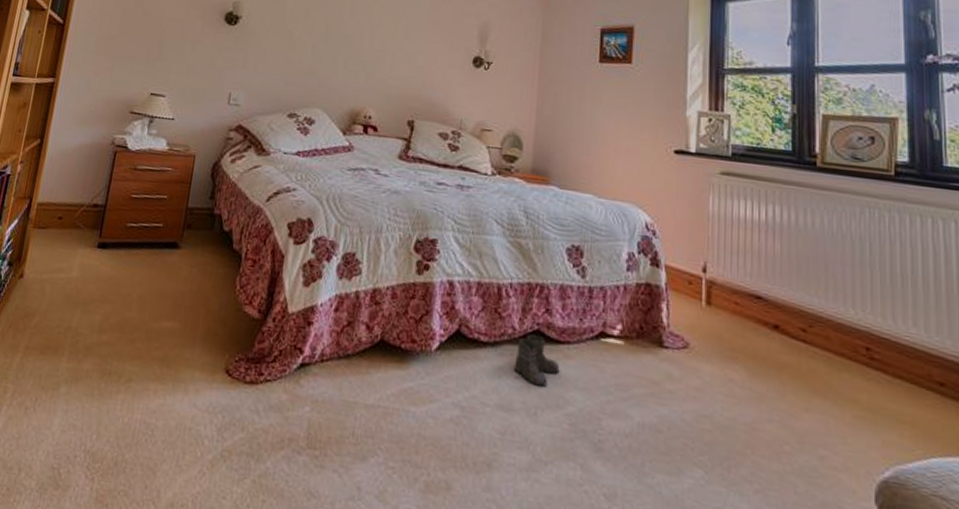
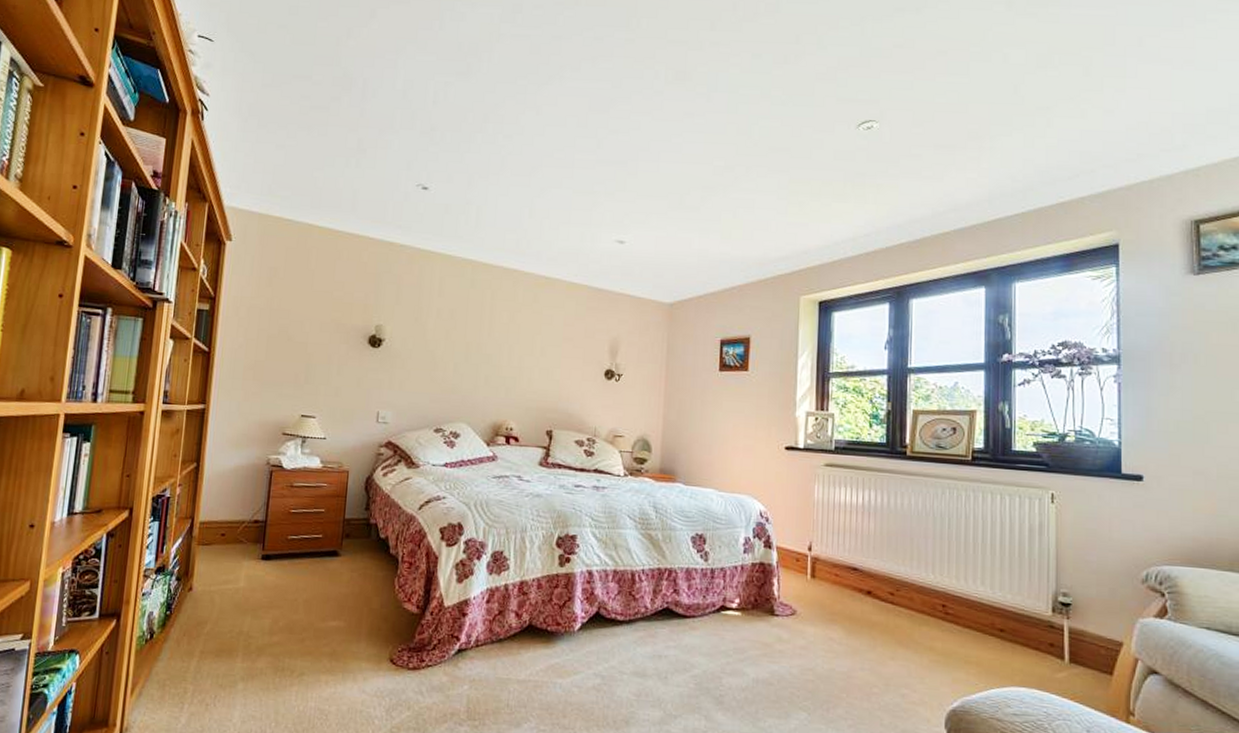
boots: present [514,334,560,387] -> none [647,612,687,655]

